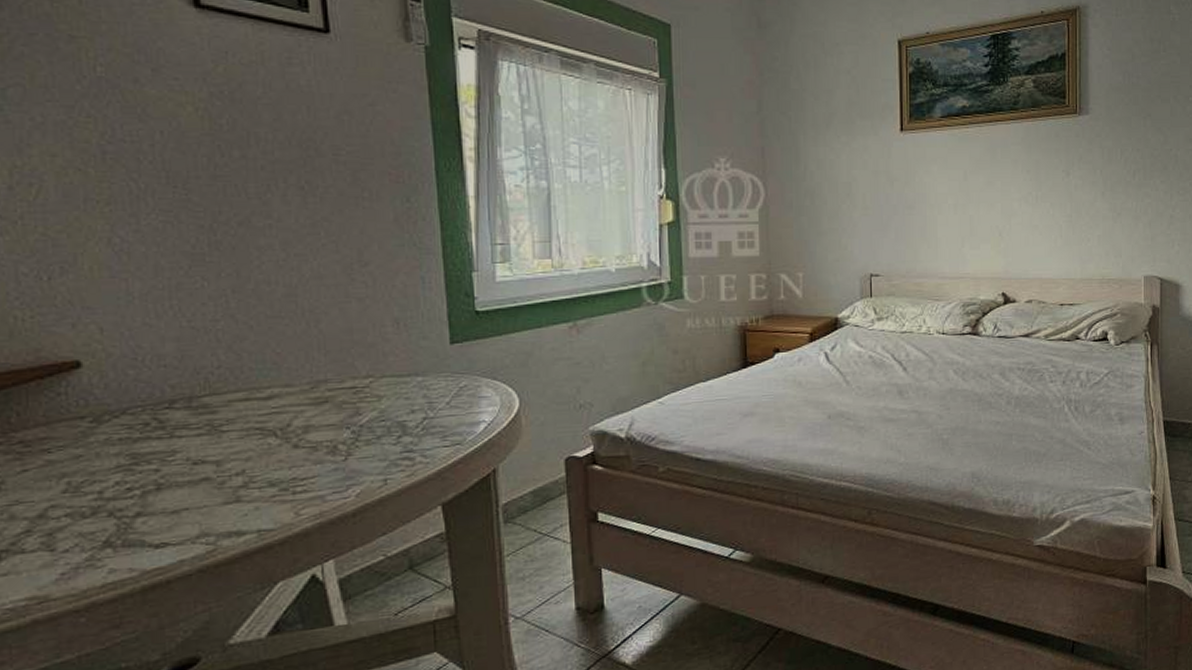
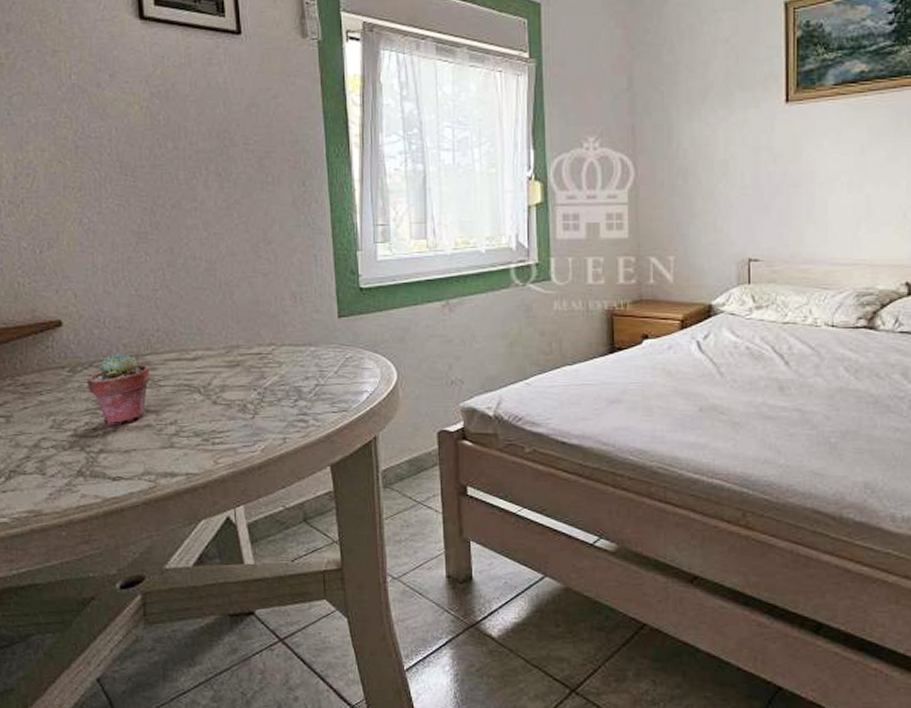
potted succulent: none [118,396,209,484] -> present [87,353,150,426]

